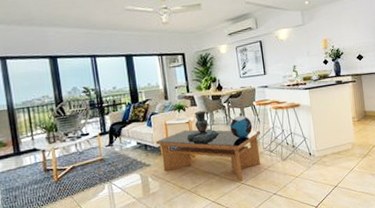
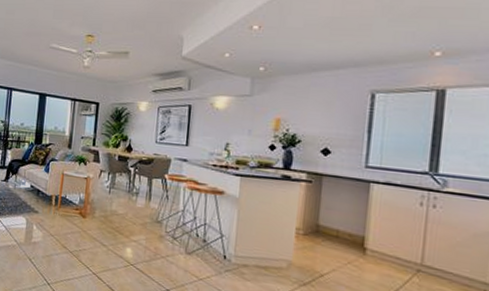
coffee table: present [155,129,261,181] -> none [48,185,167,262]
decorative urn: present [187,110,219,142] -> none [82,169,118,205]
decorative globe: present [229,113,253,139] -> none [130,183,159,213]

